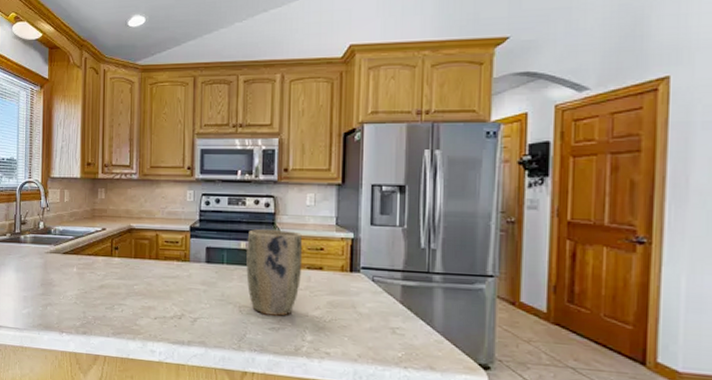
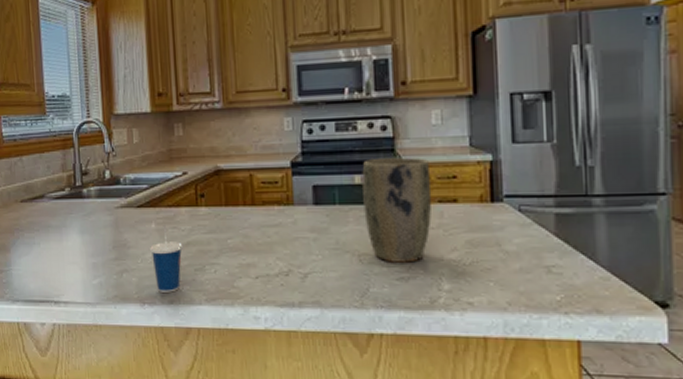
cup: none [71,270,97,325] -> present [150,225,183,292]

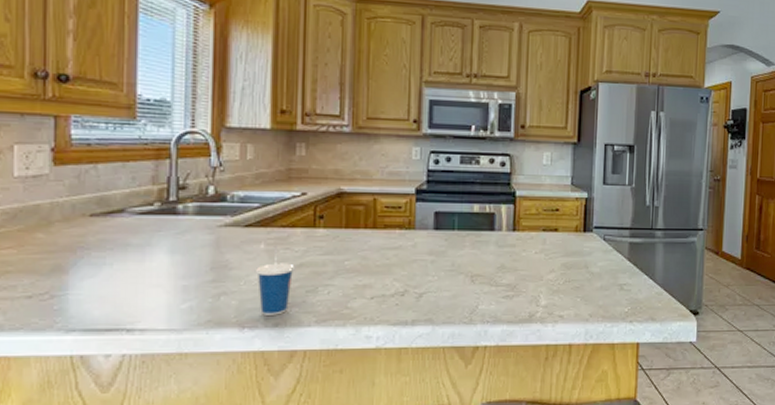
plant pot: present [362,157,432,263] -> none [479,190,539,282]

